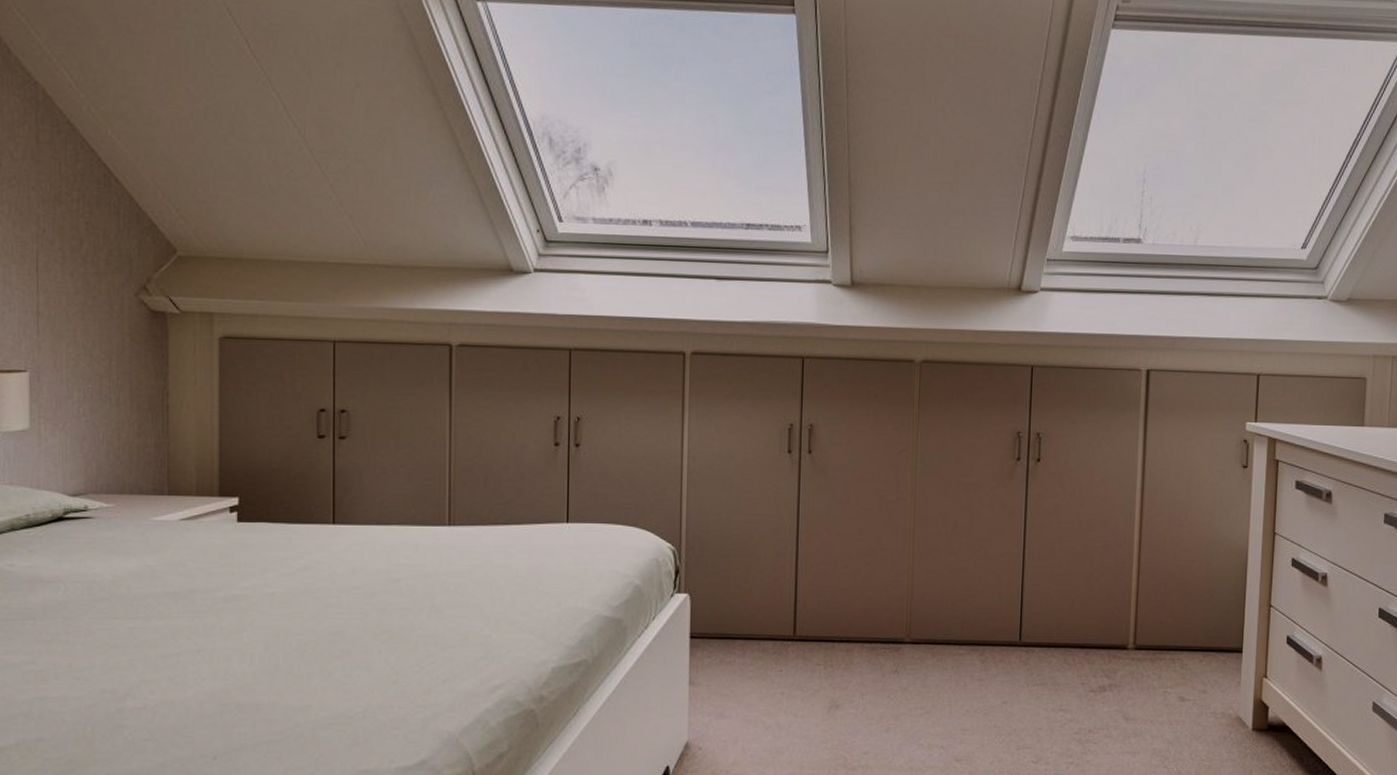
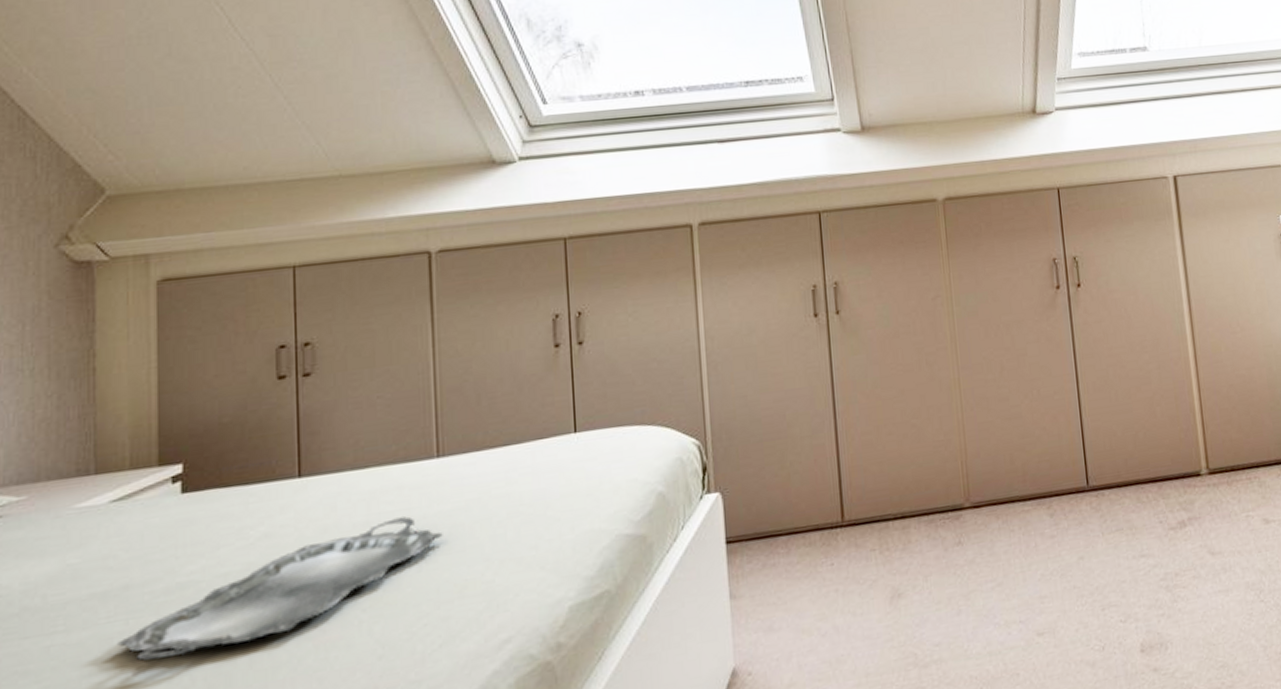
serving tray: none [186,571,450,653] -> present [118,516,443,662]

